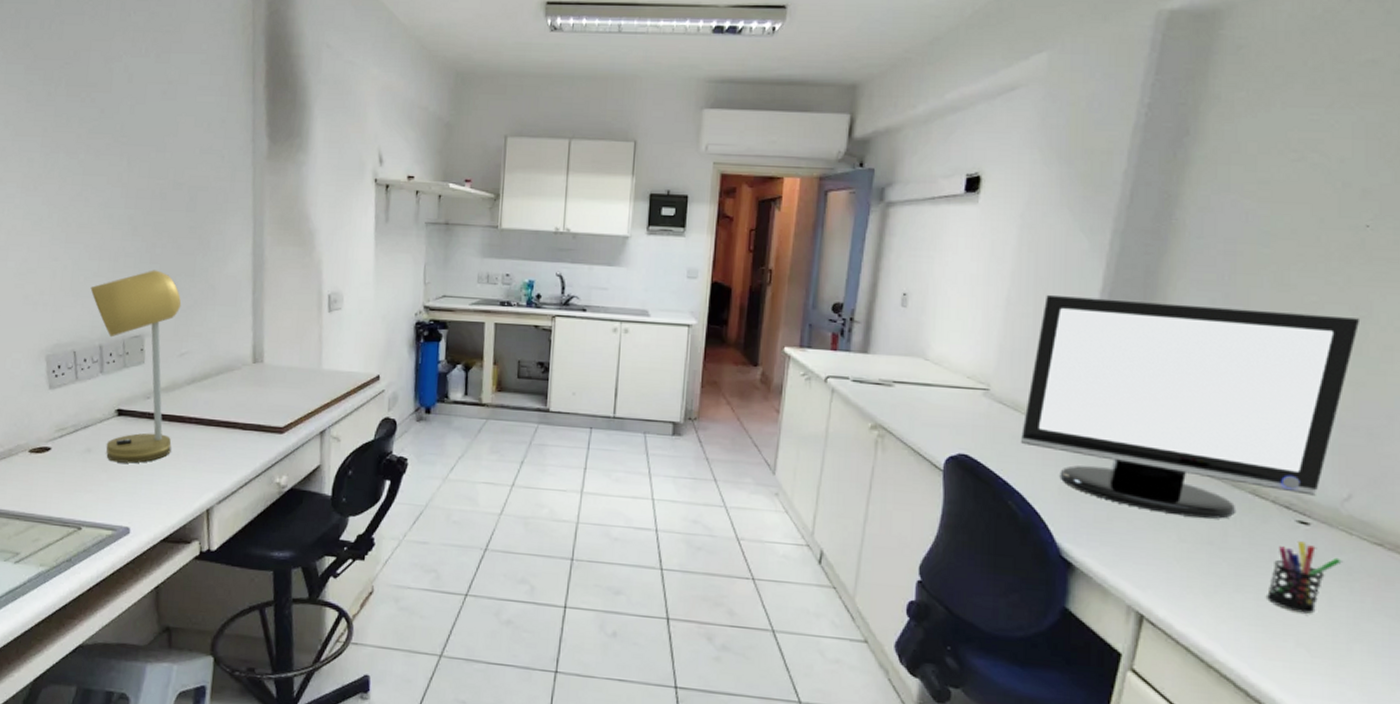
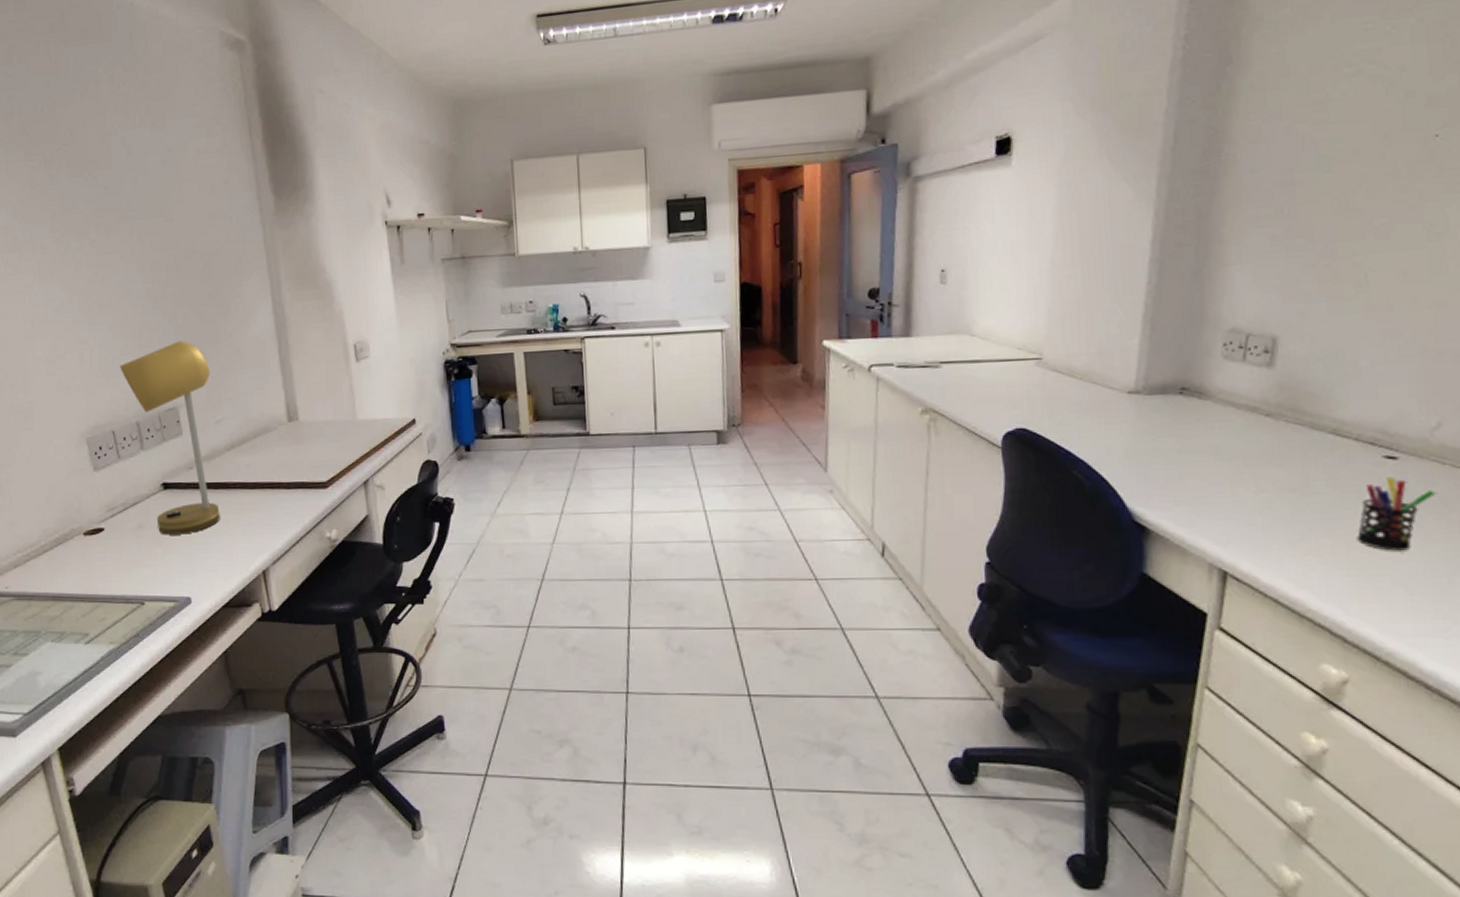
monitor: present [1021,294,1361,519] -> none [1080,235,1437,466]

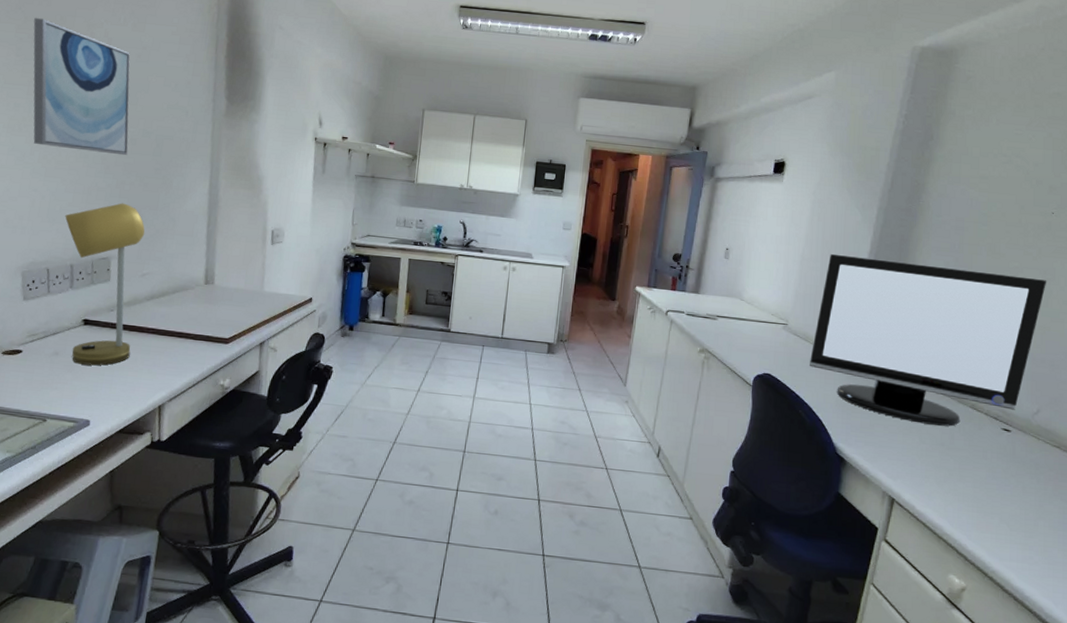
wall art: none [42,138,174,289] -> present [33,18,130,156]
monitor: none [1080,235,1437,466] -> present [810,253,1047,427]
pen holder: present [1356,477,1436,551] -> none [979,444,1032,498]

